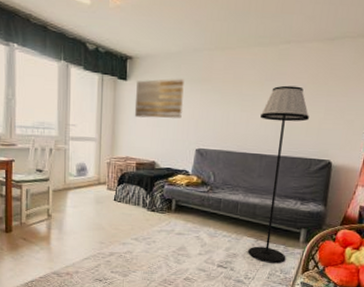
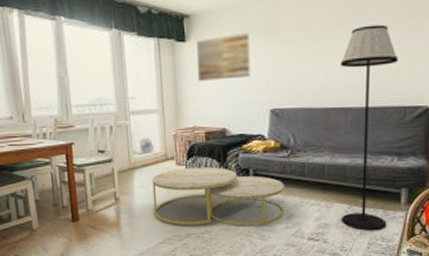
coffee table: none [83,193,202,250] -> present [152,166,285,226]

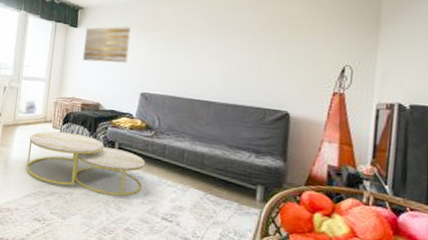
floor lamp: present [341,24,398,231] -> none [196,33,261,224]

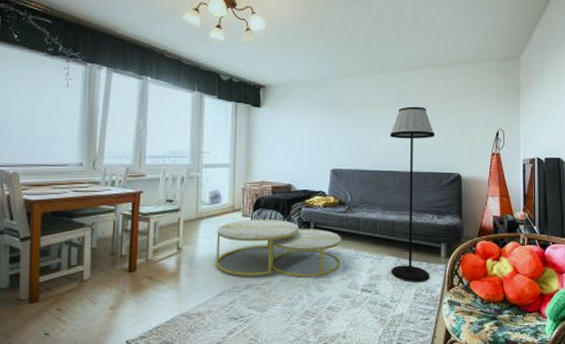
wall art: present [82,26,131,63] -> none [268,103,316,142]
floor lamp: none [196,33,261,224] -> present [390,106,435,282]

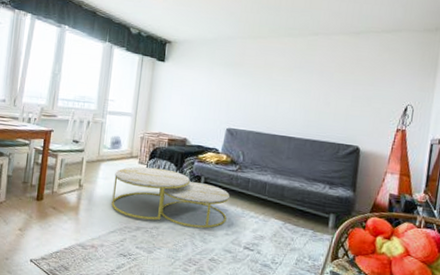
floor lamp: present [390,106,435,282] -> none [275,73,337,249]

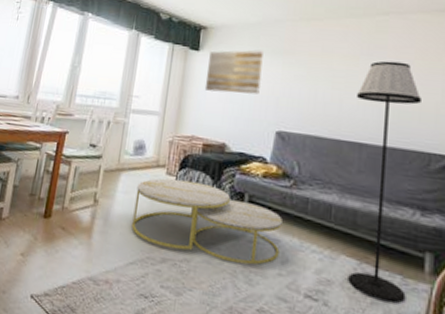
wall art: none [169,62,218,99] -> present [204,50,264,95]
floor lamp: none [275,73,337,249] -> present [348,60,421,304]

